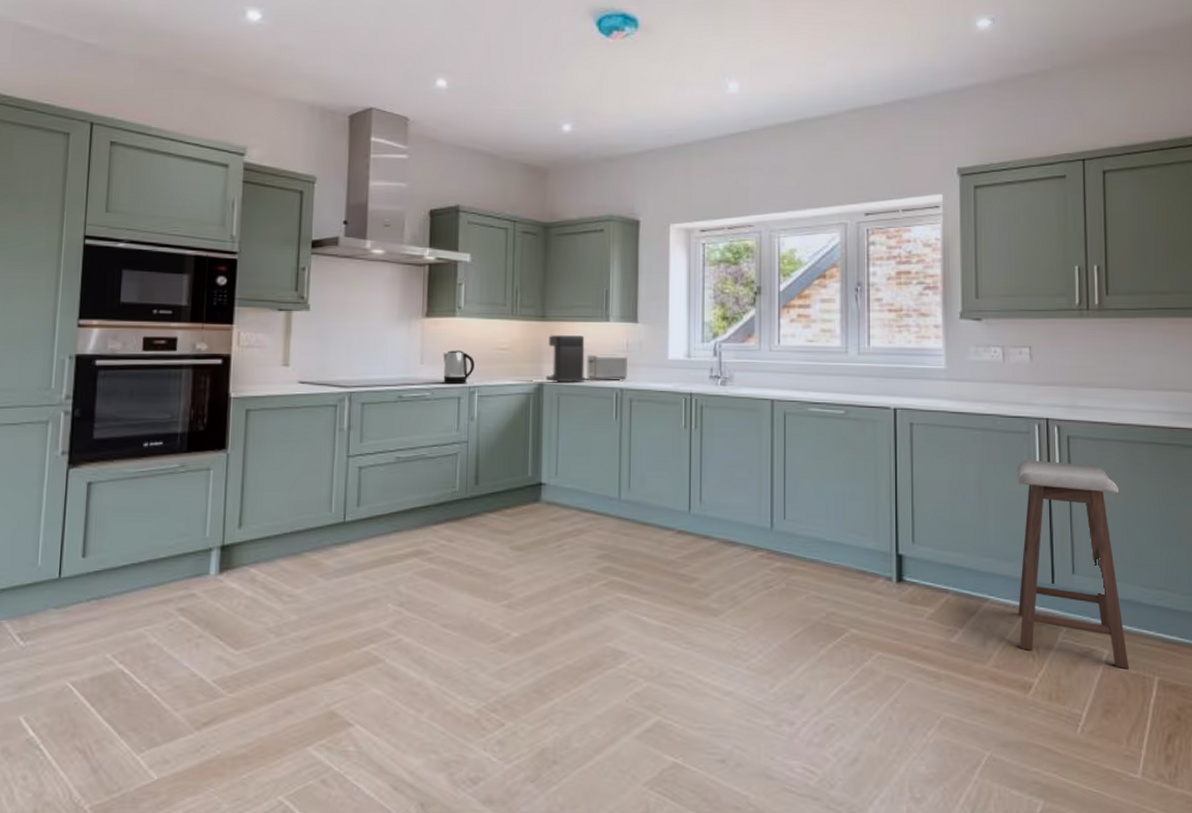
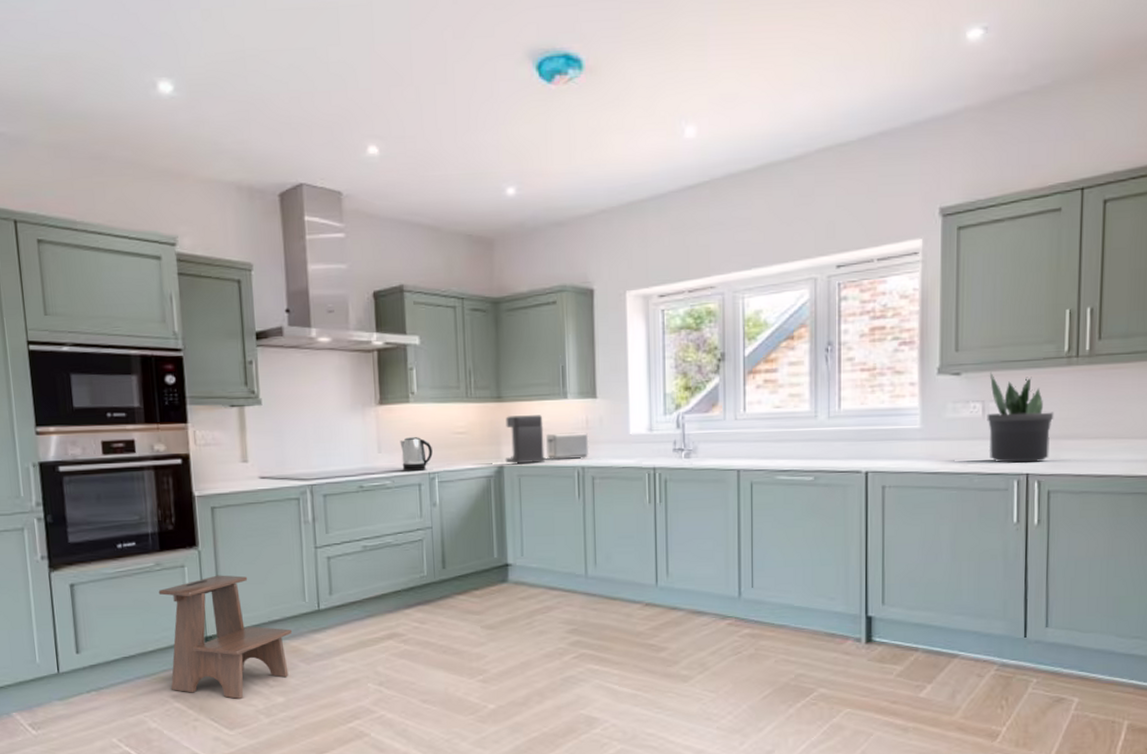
step stool: none [179,480,313,615] -> present [158,575,292,699]
planter: none [1007,319,1070,408] -> present [987,372,1054,464]
bar stool: present [1017,460,1130,670] -> none [988,517,1100,716]

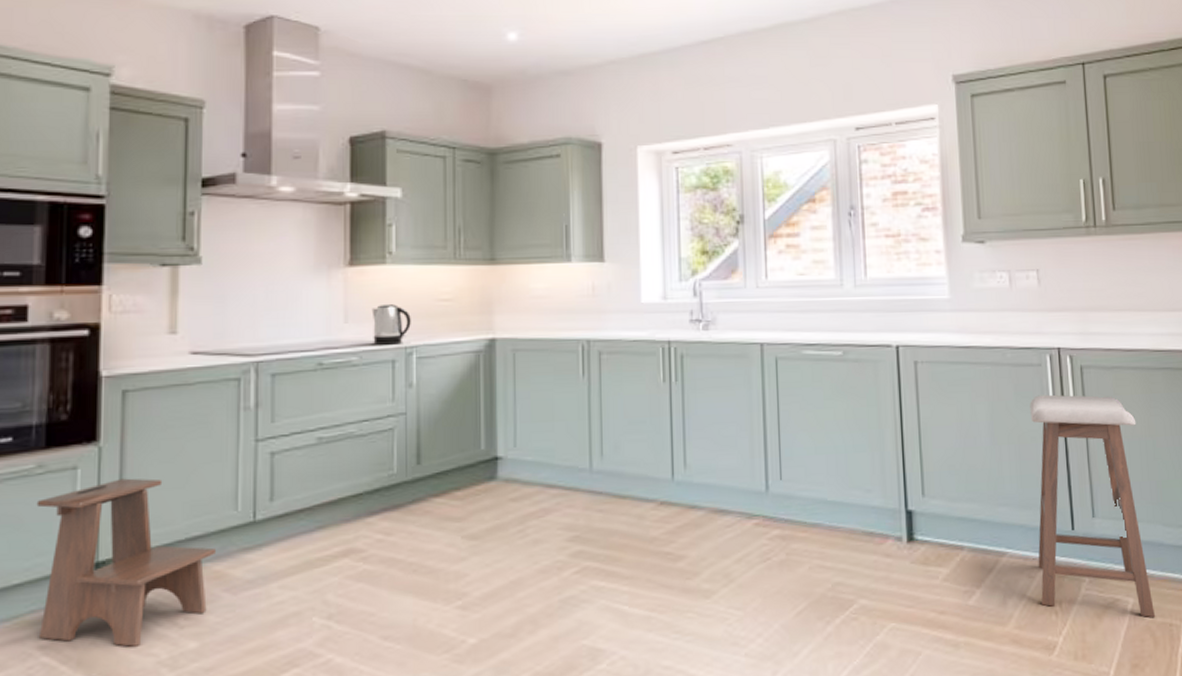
coffee maker: present [505,415,546,465] -> none [497,280,545,337]
toaster: present [545,432,589,461] -> none [545,300,596,333]
planter: present [987,372,1054,464] -> none [1014,240,1079,337]
bar stool: none [988,517,1100,716] -> present [1030,394,1156,618]

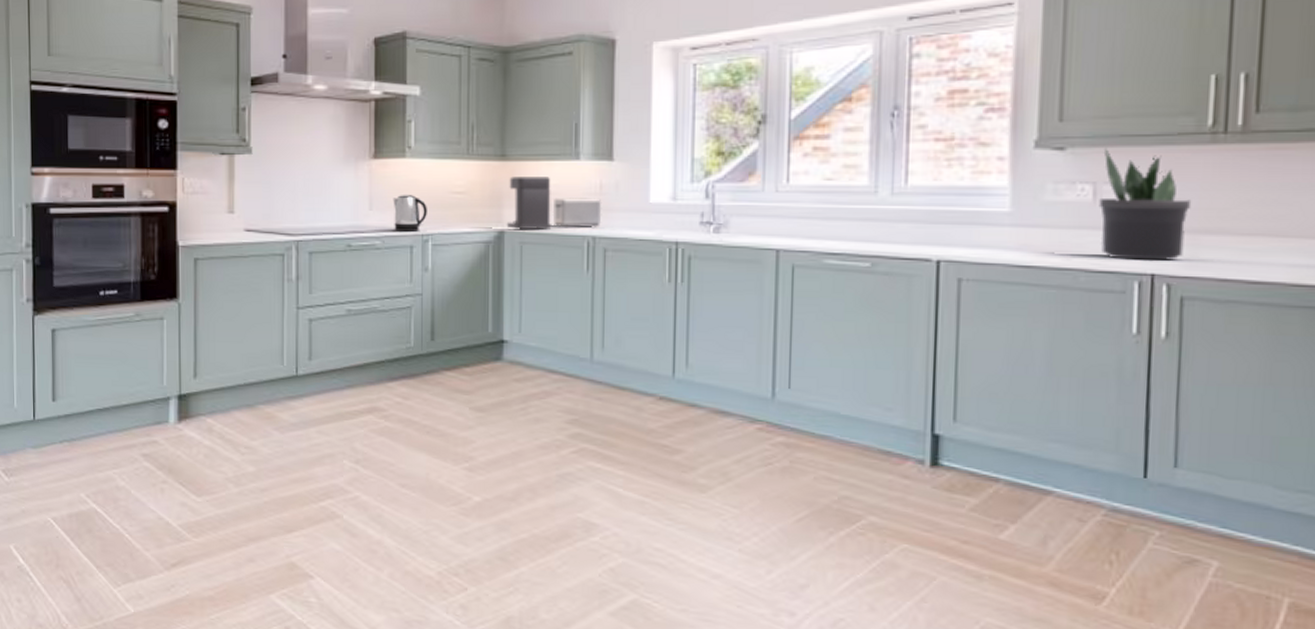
step stool: present [36,478,215,647] -> none [136,330,267,464]
coffee maker: none [497,280,545,337] -> present [506,176,552,231]
toaster: none [545,300,596,333] -> present [552,198,602,229]
planter: none [1014,240,1079,337] -> present [1099,147,1192,262]
bar stool: present [1030,394,1156,618] -> none [1092,326,1253,587]

